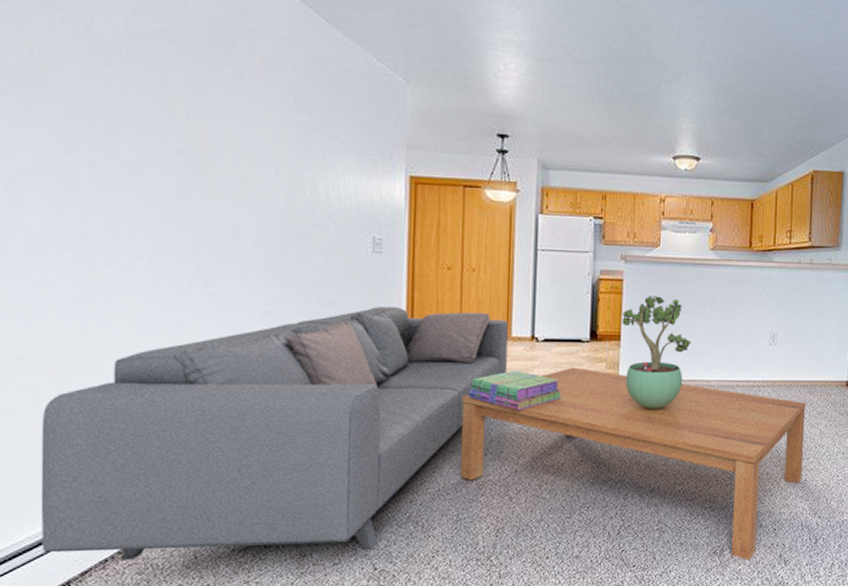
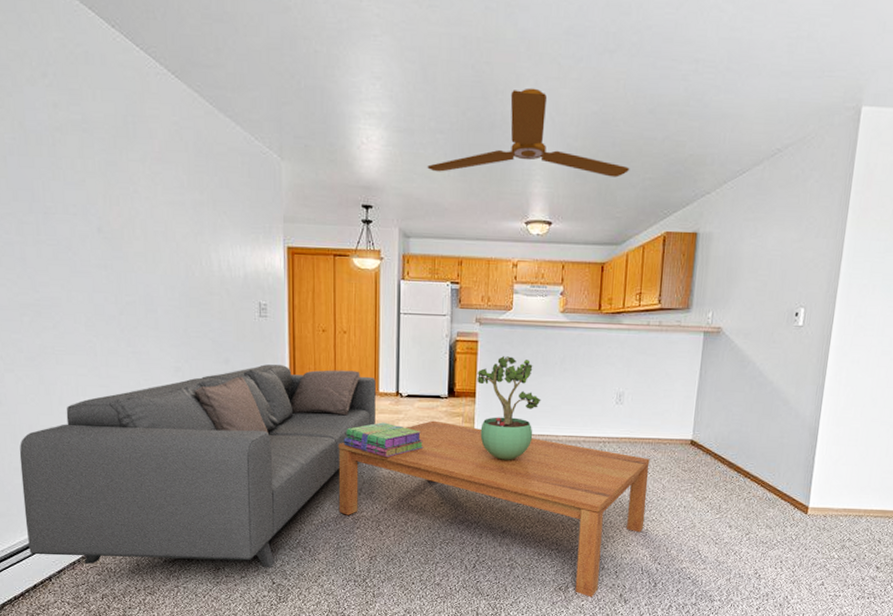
ceiling fan: none [569,25,777,116] -> present [427,88,630,177]

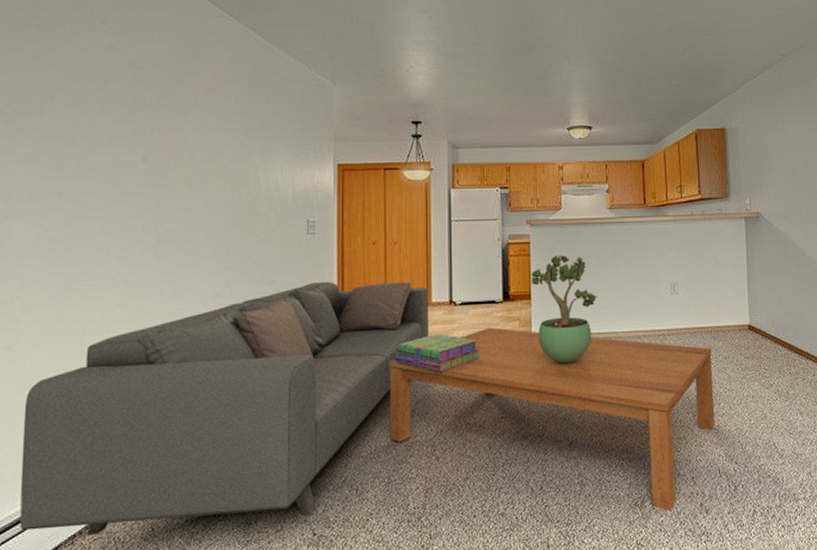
ceiling fan: present [427,88,630,177] -> none [473,14,658,88]

